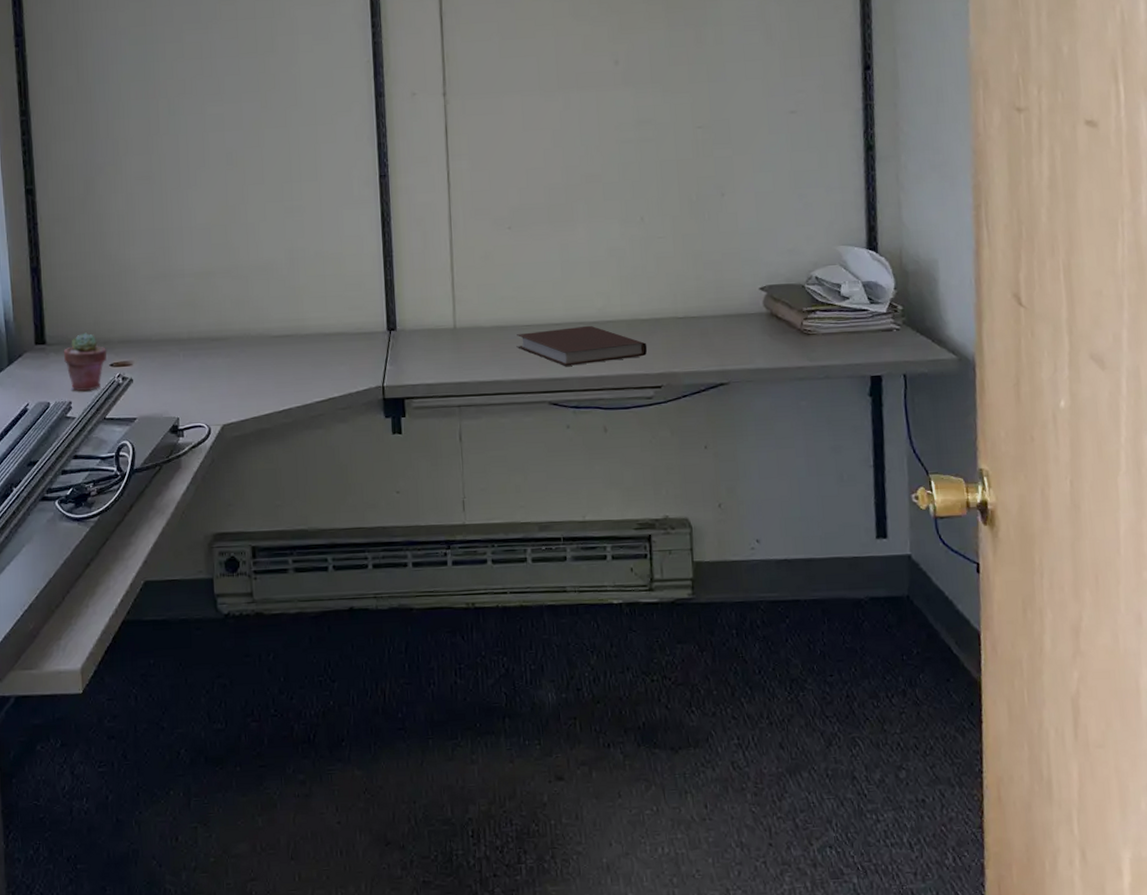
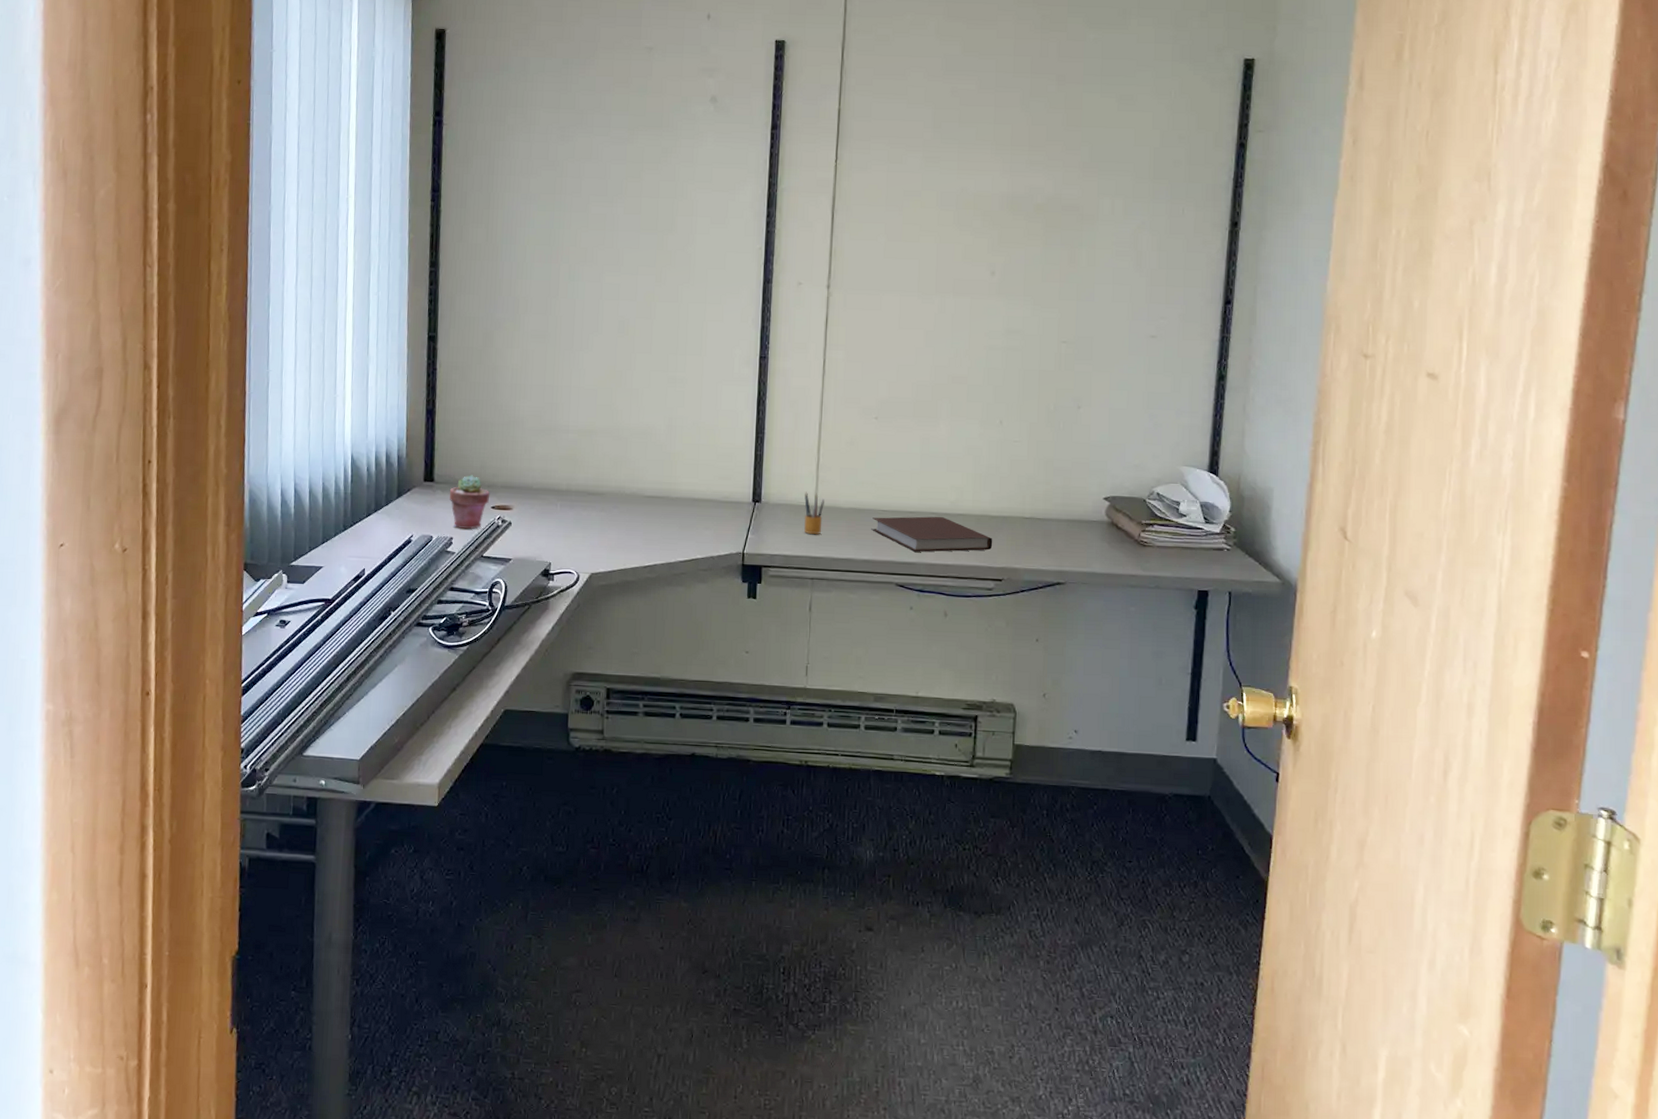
pencil box: none [442,313,464,359] -> present [804,491,824,535]

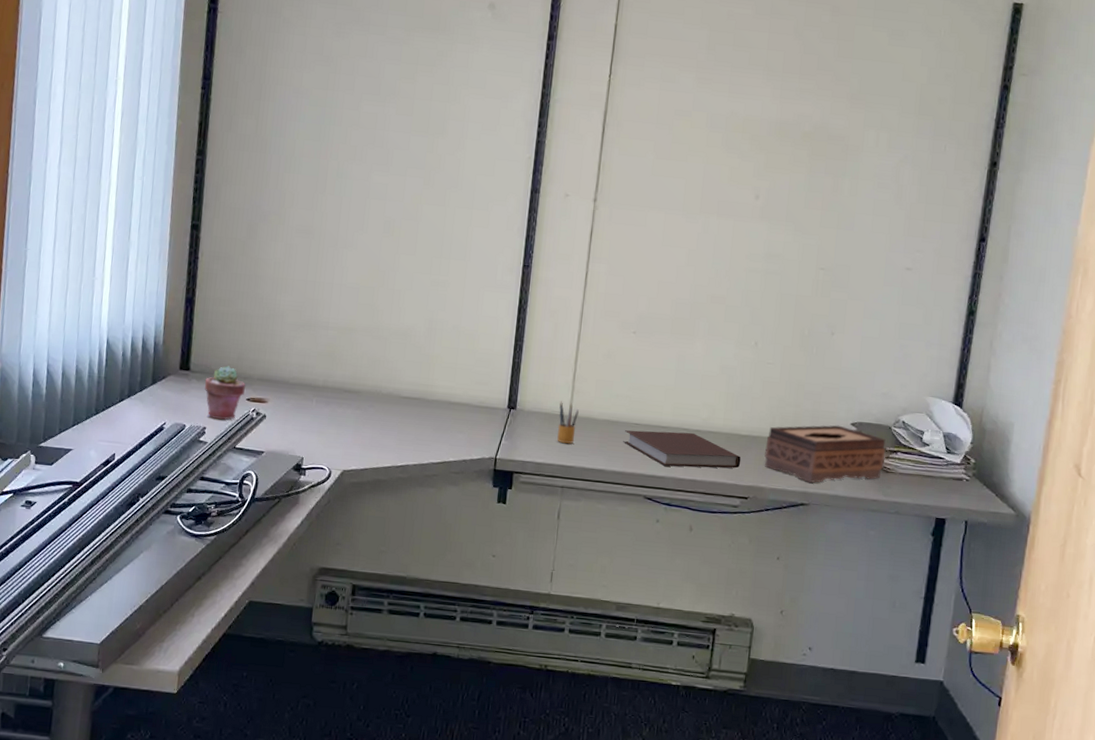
tissue box: none [1017,500,1142,561] -> present [764,425,886,483]

